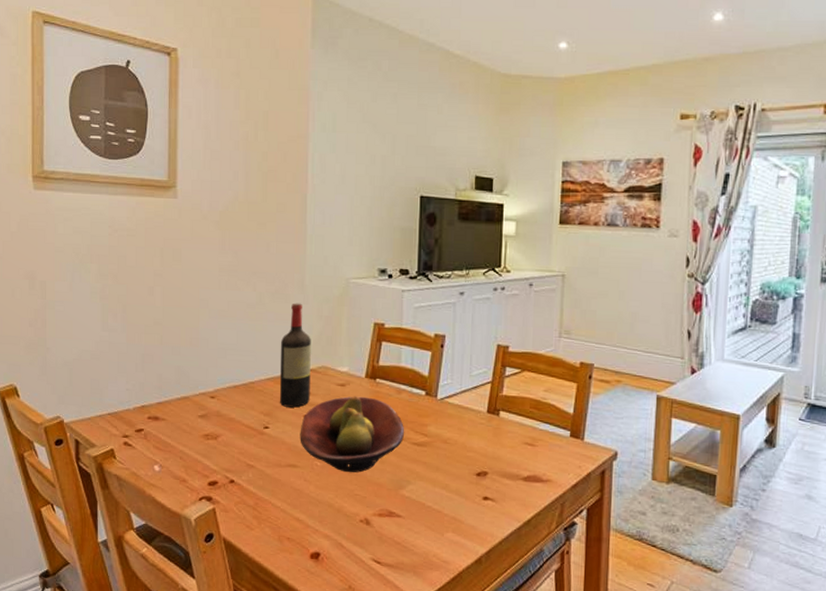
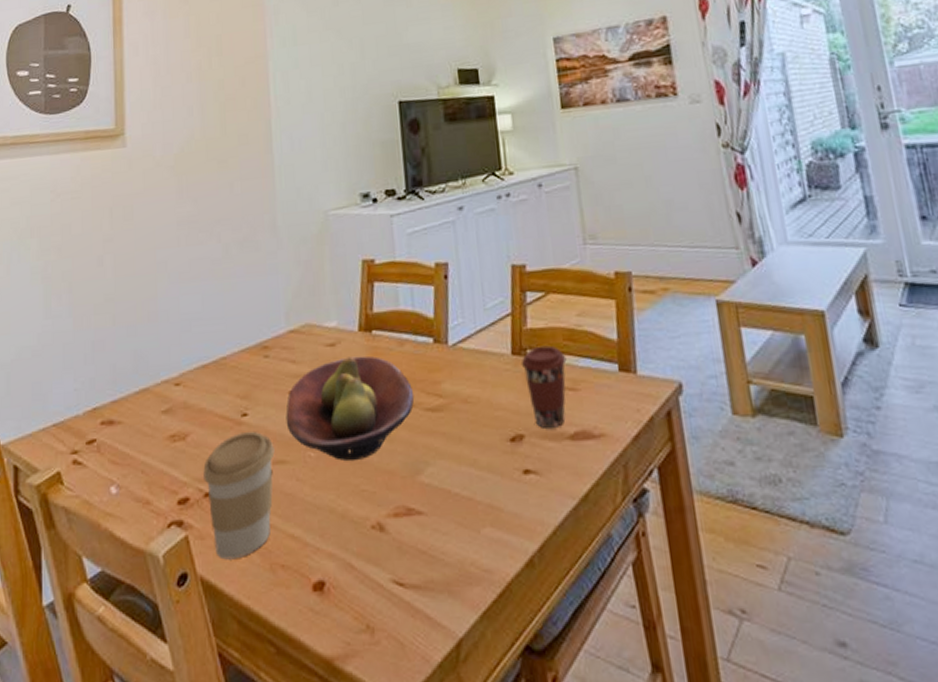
coffee cup: none [230,440,289,529] -> present [203,432,275,560]
wine bottle: present [279,303,311,408] -> none [254,249,295,384]
coffee cup: none [493,409,530,471] -> present [520,345,567,430]

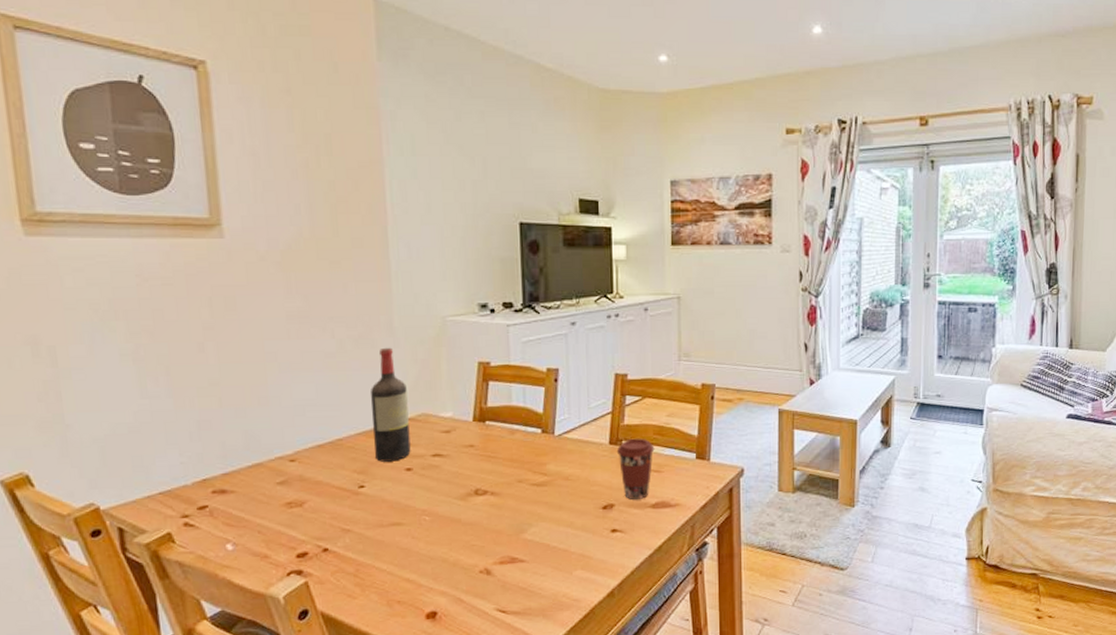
coffee cup: present [203,432,275,560] -> none [321,500,391,599]
wine bottle: none [254,249,295,384] -> present [371,347,411,462]
fruit bowl: present [286,356,415,462] -> none [402,441,522,524]

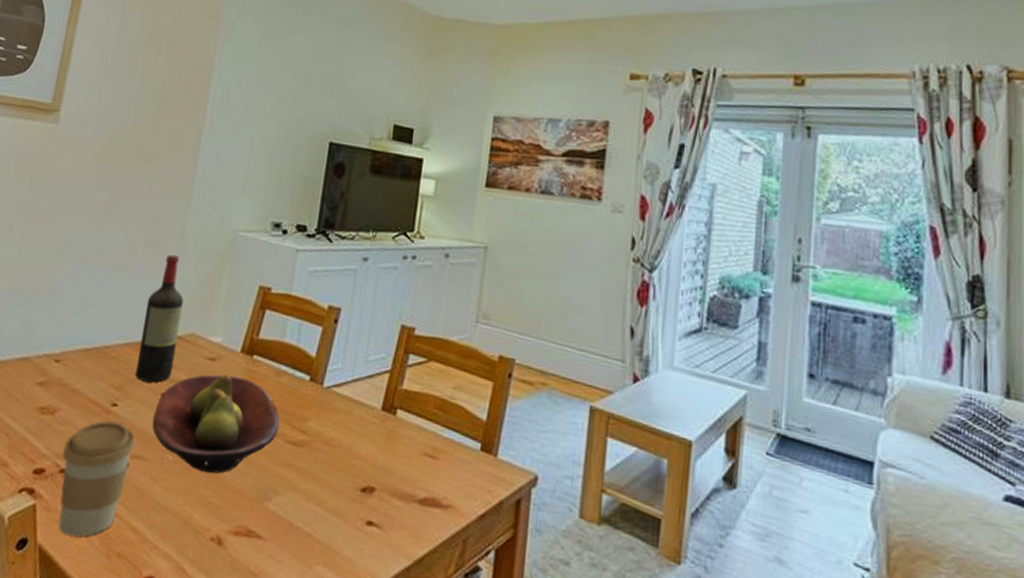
coffee cup: none [321,500,391,599] -> present [59,420,136,538]
fruit bowl: none [402,441,522,524] -> present [152,374,280,474]
coffee cup: present [616,438,655,501] -> none [388,408,433,490]

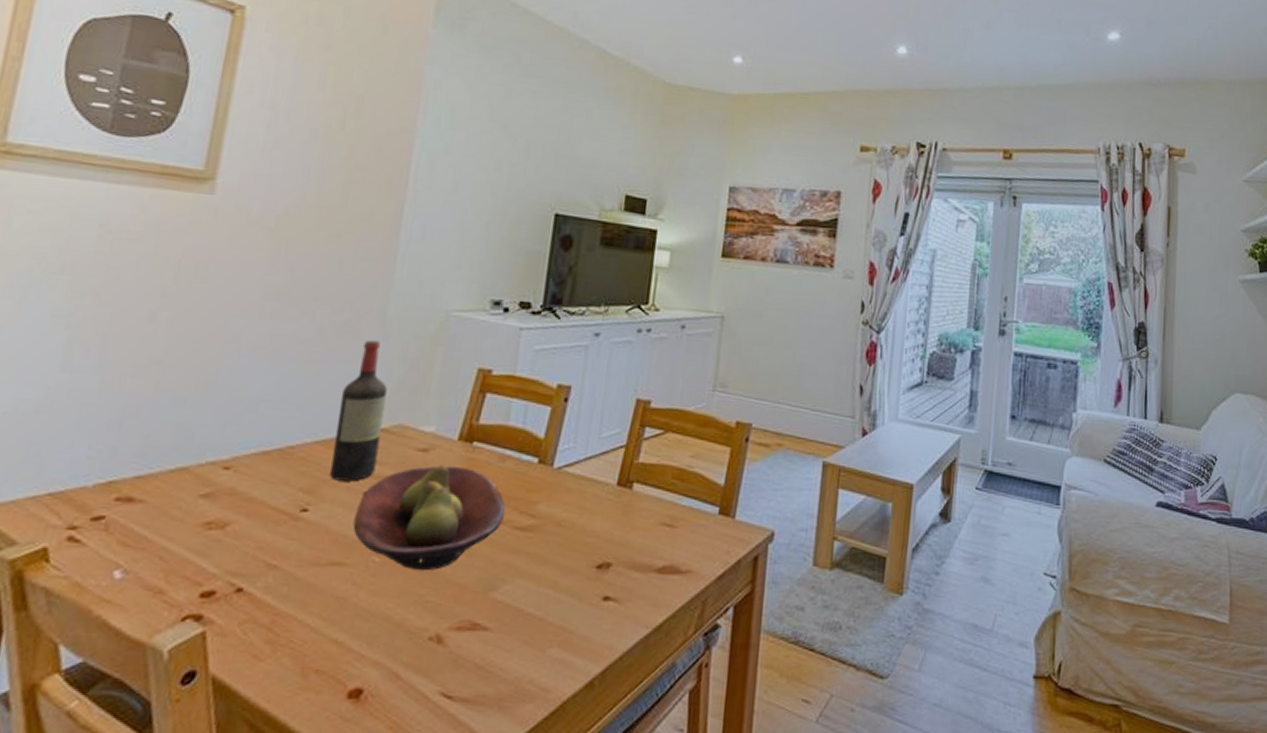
coffee cup: present [59,420,136,538] -> none [237,529,333,661]

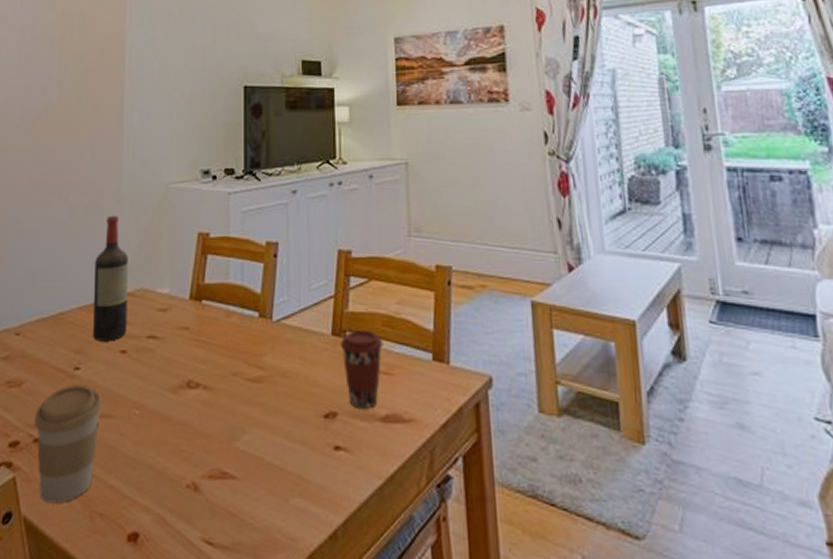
coffee cup: none [237,529,333,661] -> present [34,385,102,504]
fruit bowl: present [353,465,506,571] -> none [115,323,237,422]
coffee cup: none [624,480,671,561] -> present [339,329,384,410]

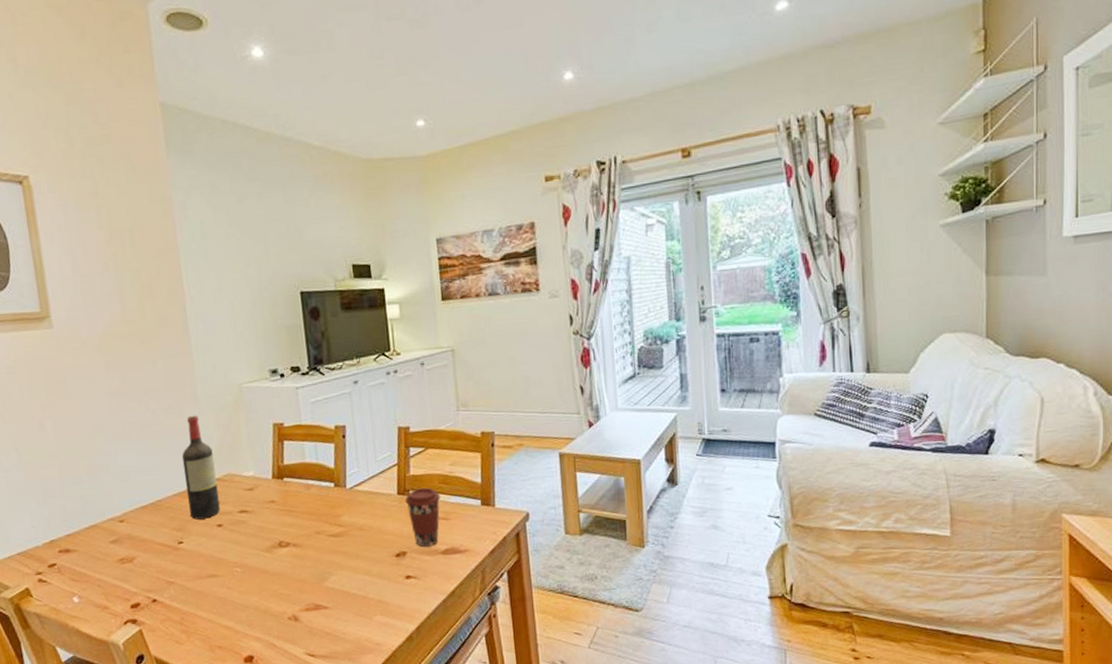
coffee cup: present [34,385,102,504] -> none [149,555,208,645]

